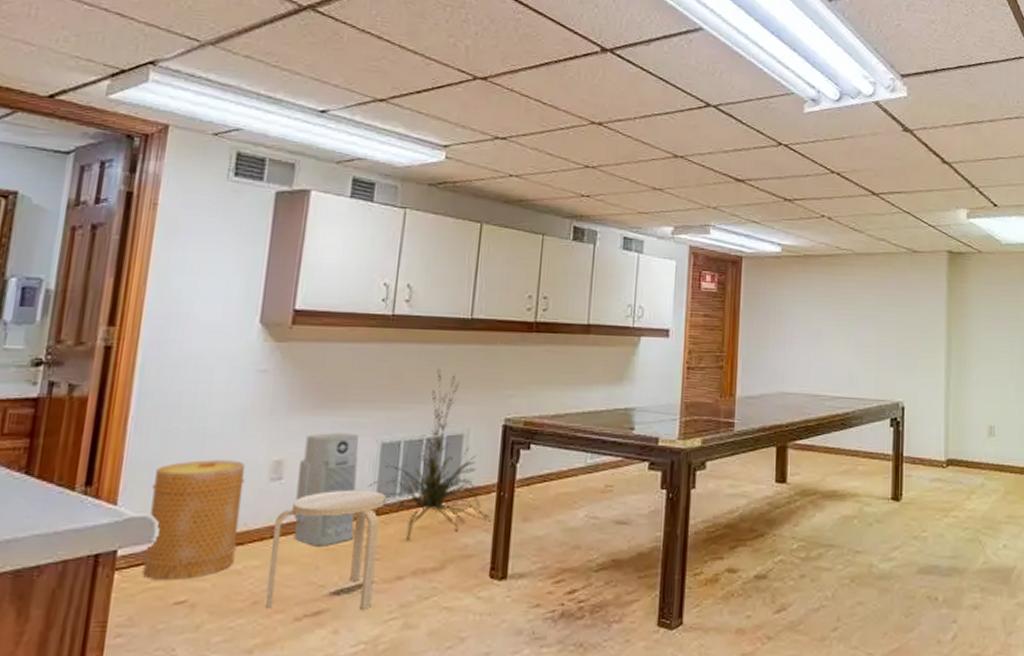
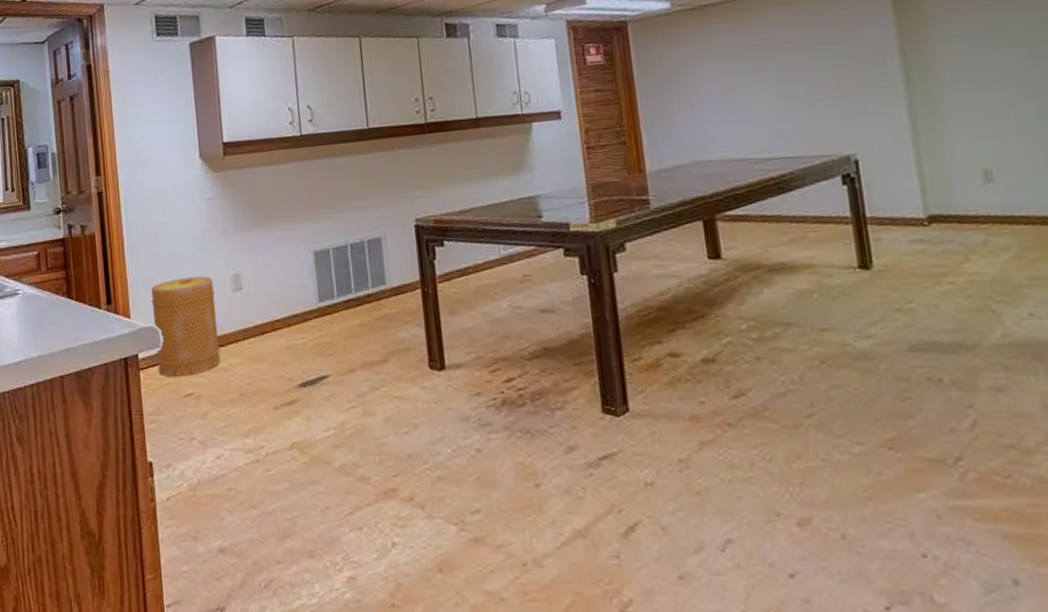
stool: present [266,489,387,609] -> none [243,294,333,399]
air purifier: present [293,433,359,547] -> none [253,245,307,346]
indoor plant: present [368,368,492,542] -> none [310,179,422,338]

